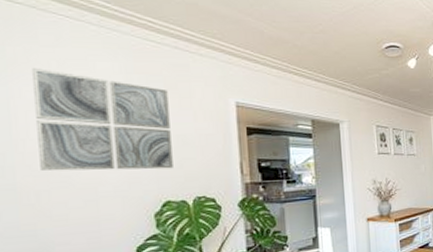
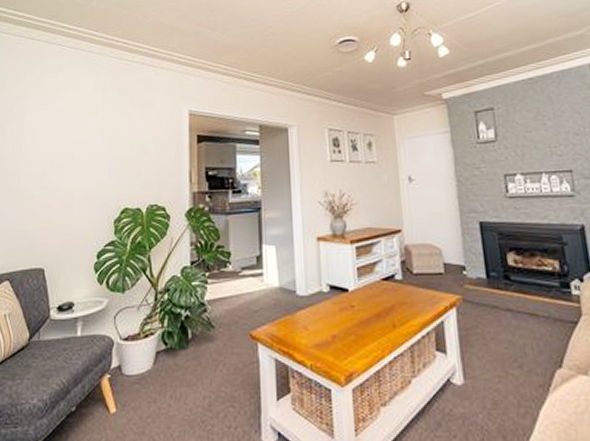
wall art: present [32,68,173,171] -> none [37,91,133,178]

